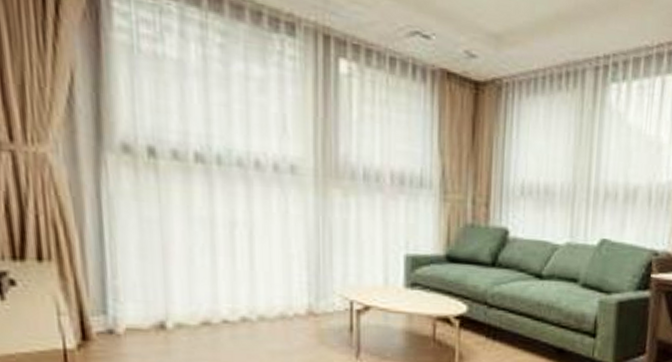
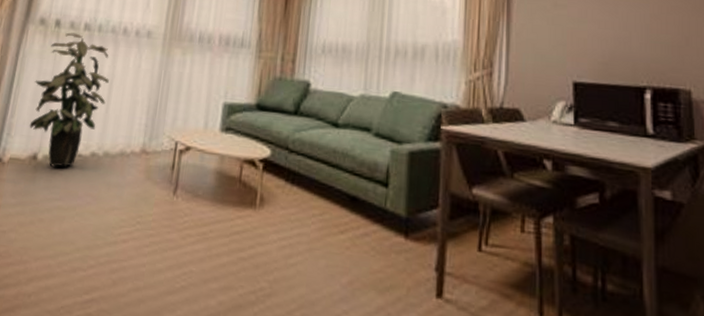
indoor plant: none [136,165,248,336] -> present [29,32,109,167]

